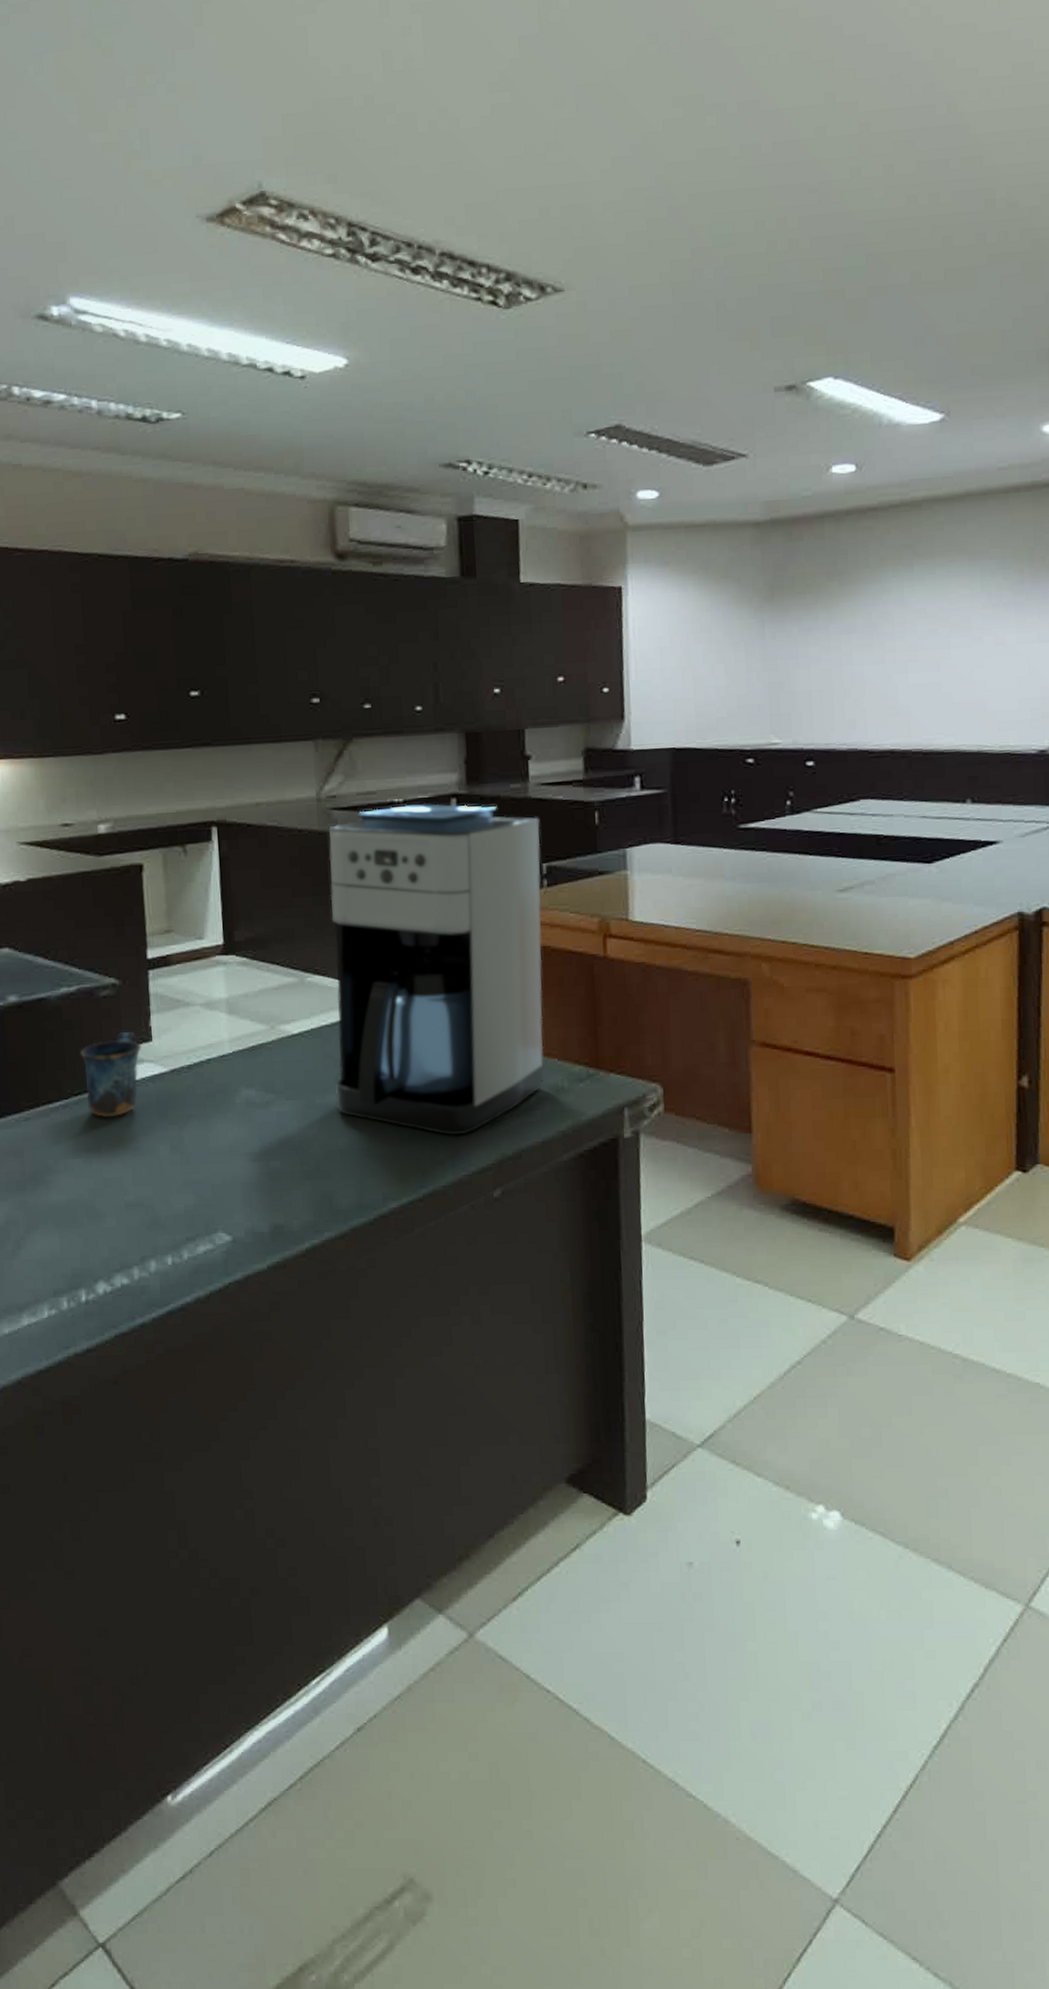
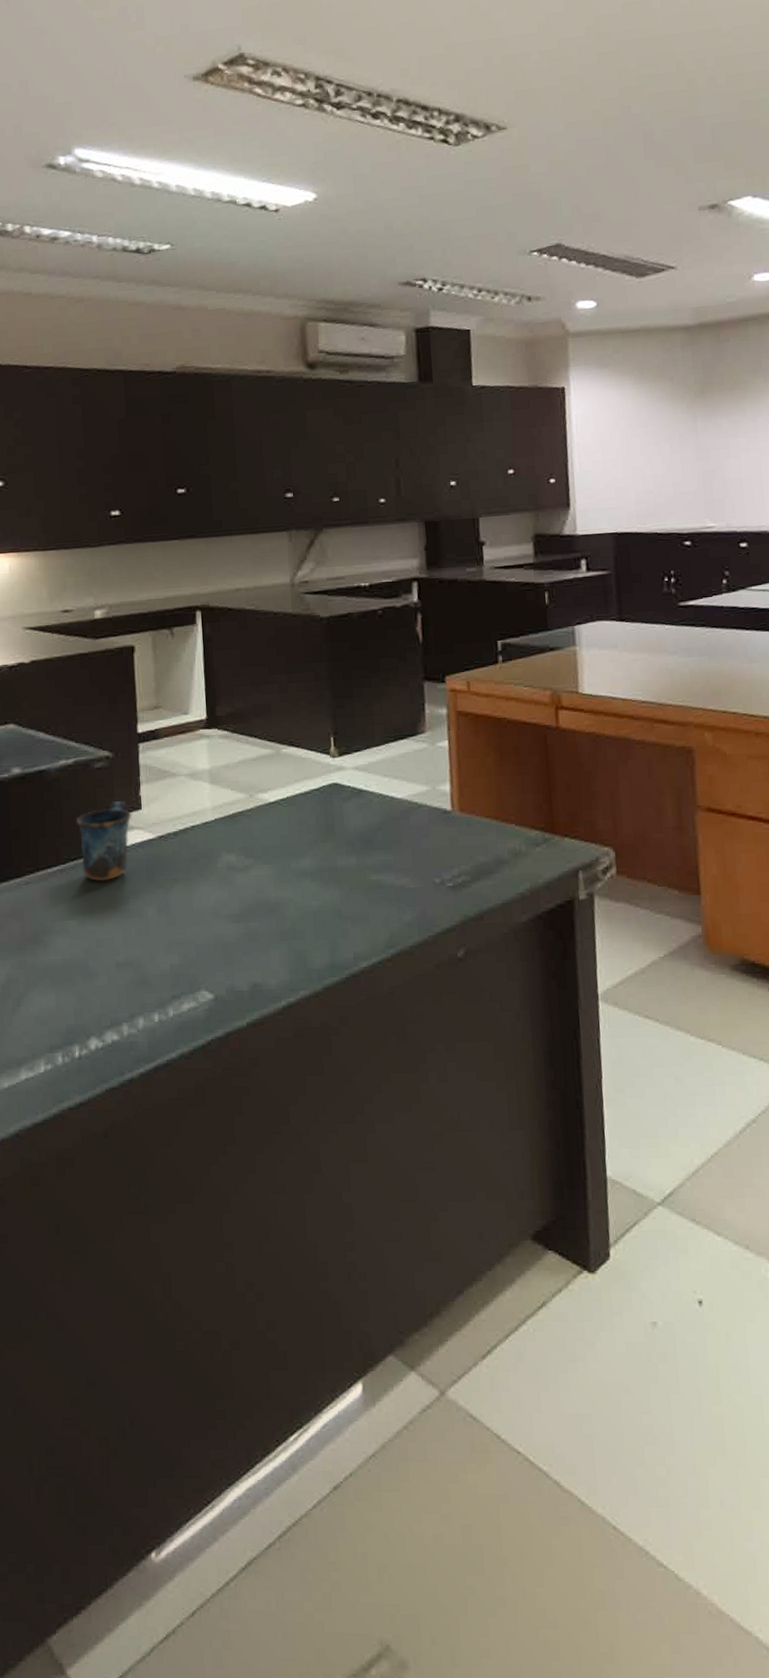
coffee maker: present [328,803,544,1136] -> none [301,586,503,898]

